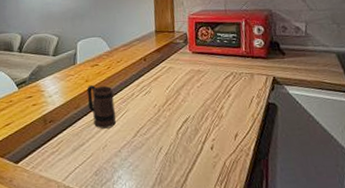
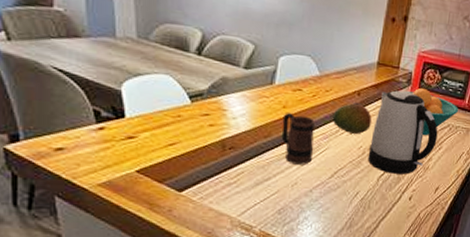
fruit: none [126,68,161,95] -> present [332,103,372,134]
kettle: none [163,50,225,126] -> present [367,90,438,174]
fruit bowl: none [183,44,239,87] -> present [404,87,459,136]

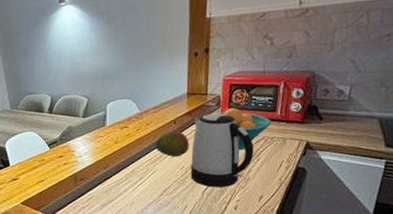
mug: present [281,112,315,165] -> none [116,146,144,188]

